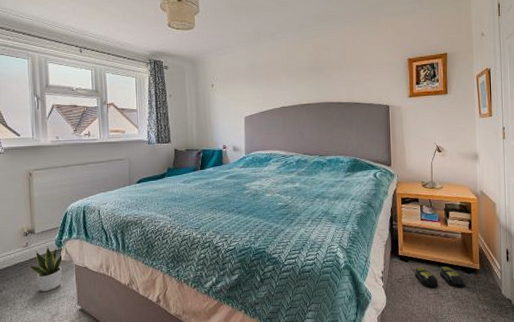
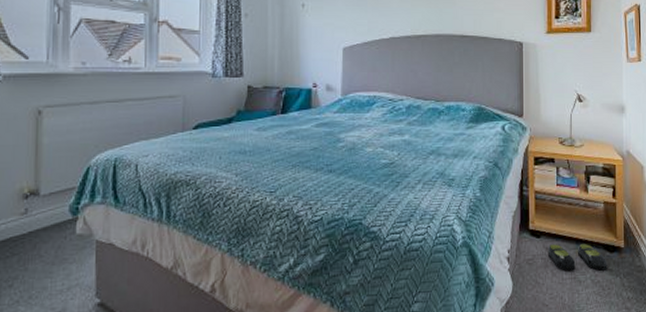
potted plant: present [30,246,63,292] -> none [28,213,78,279]

